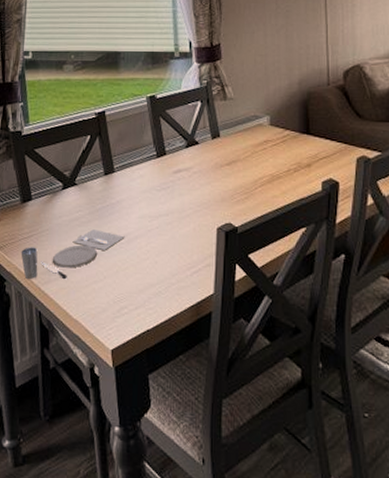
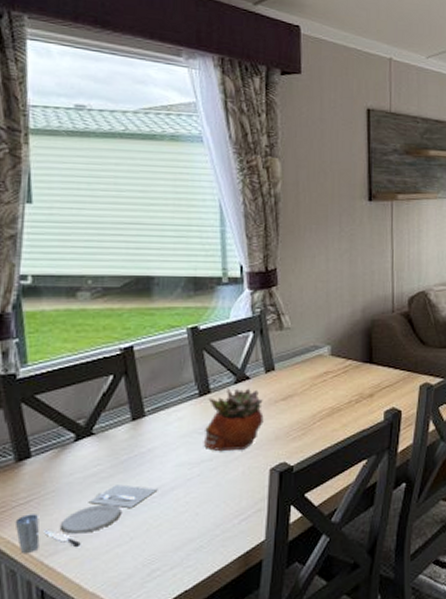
succulent planter: none [160,151,211,209] -> present [203,388,264,452]

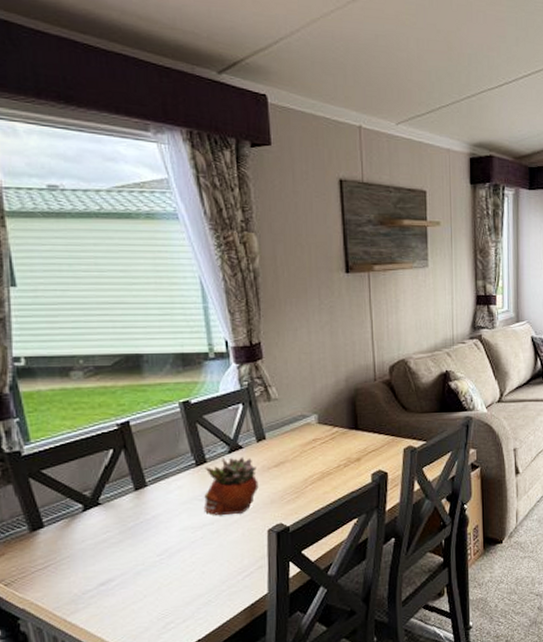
place setting: present [15,484,158,555] -> none [36,548,165,614]

